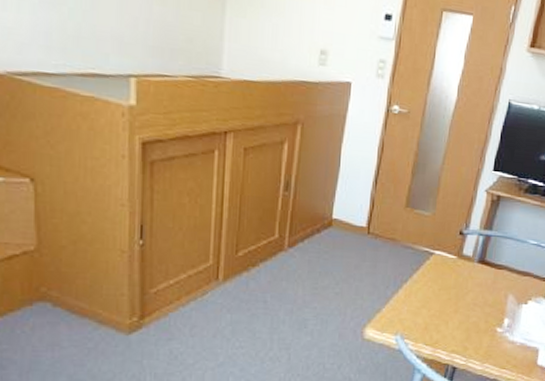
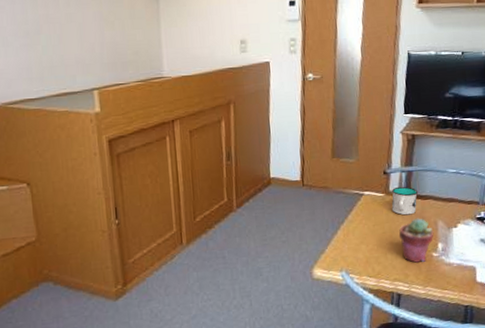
mug: none [461,250,494,284] -> present [391,186,419,216]
potted succulent: none [465,288,502,336] -> present [399,218,434,263]

